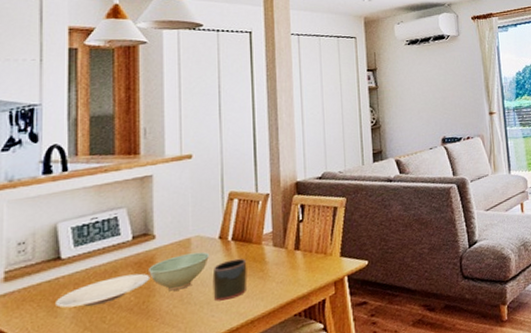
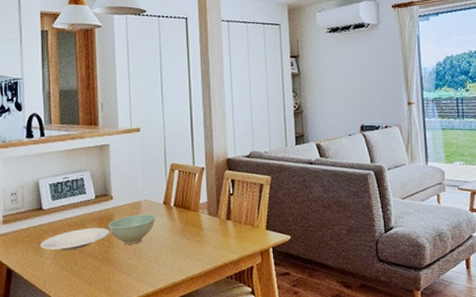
mug: present [212,258,248,301] -> none [159,222,187,258]

